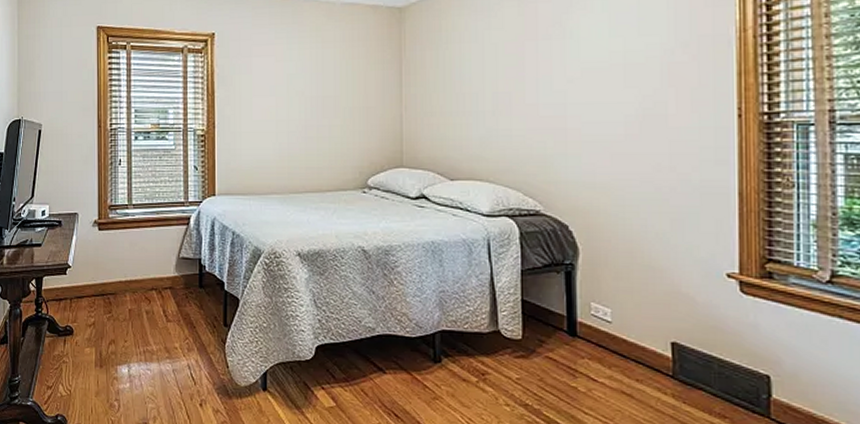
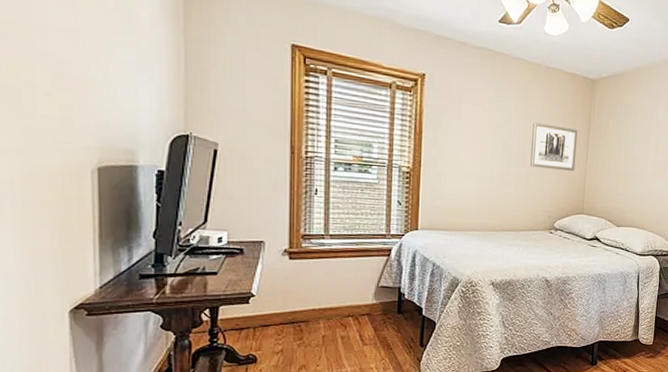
wall art: none [332,66,388,117] -> present [530,122,578,171]

